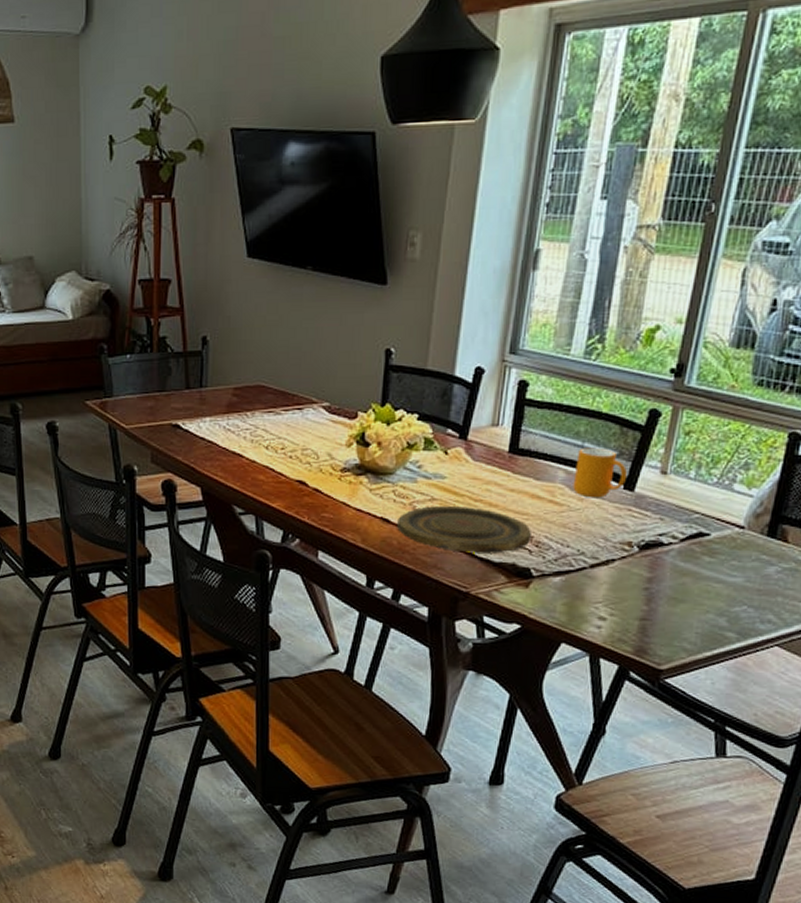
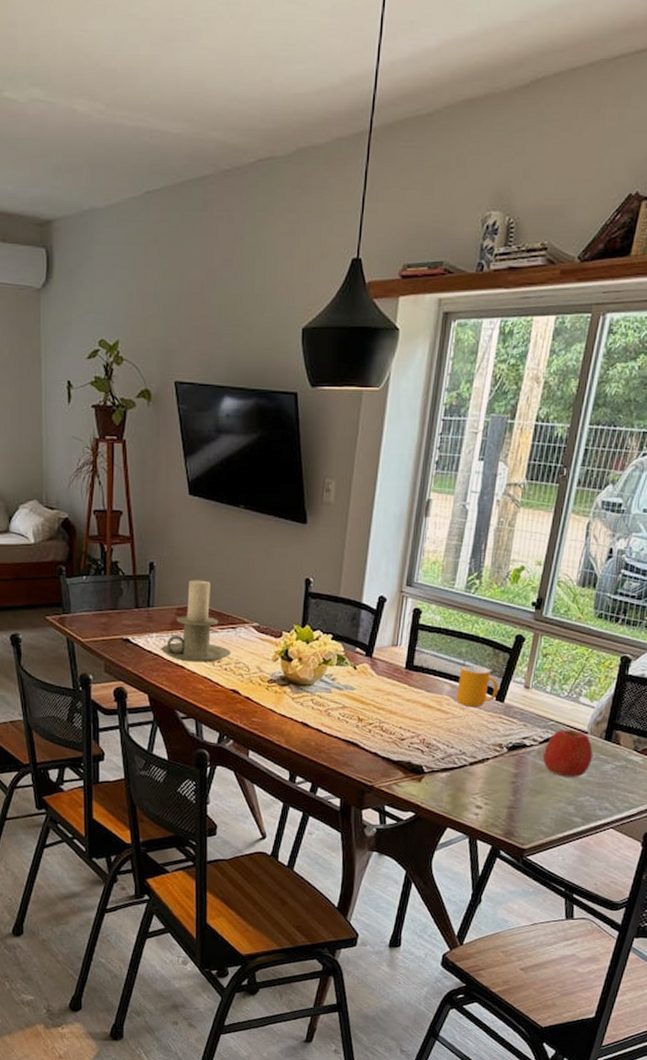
candle holder: none [215,354,296,449] -> present [161,580,231,662]
plate: present [397,506,531,553] -> none [315,713,423,753]
apple: none [684,523,751,582] -> present [542,729,593,777]

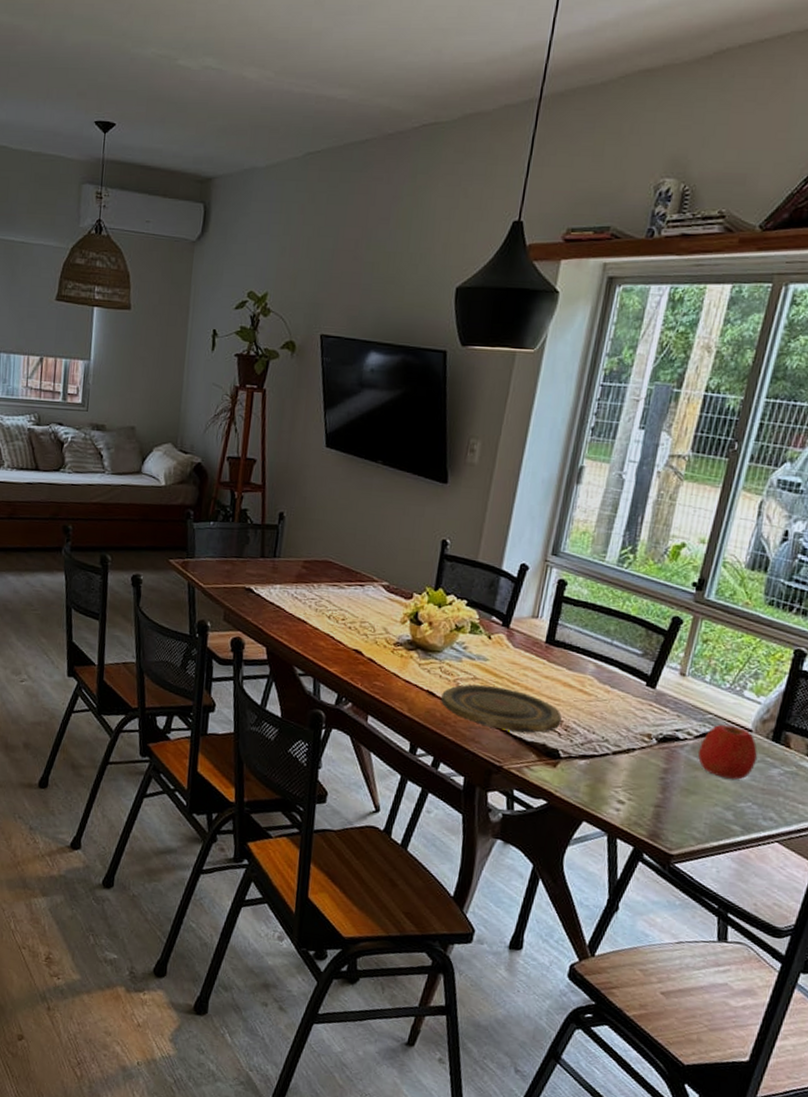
candle holder: present [161,580,231,662] -> none [283,533,357,619]
plate: none [315,713,423,753] -> present [441,684,562,733]
mug: present [456,665,499,708] -> none [601,645,651,692]

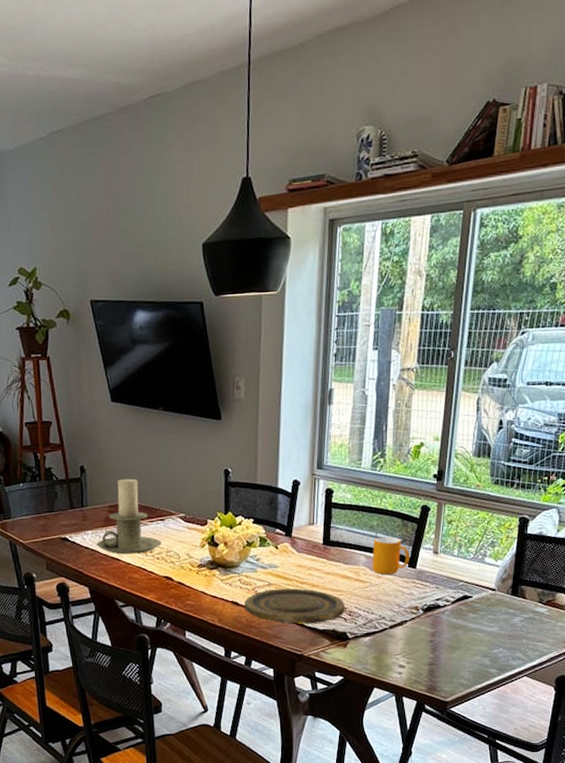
candle holder: none [283,533,357,619] -> present [97,478,161,554]
mug: none [601,645,651,692] -> present [372,537,410,575]
apple: present [697,724,757,780] -> none [456,588,501,632]

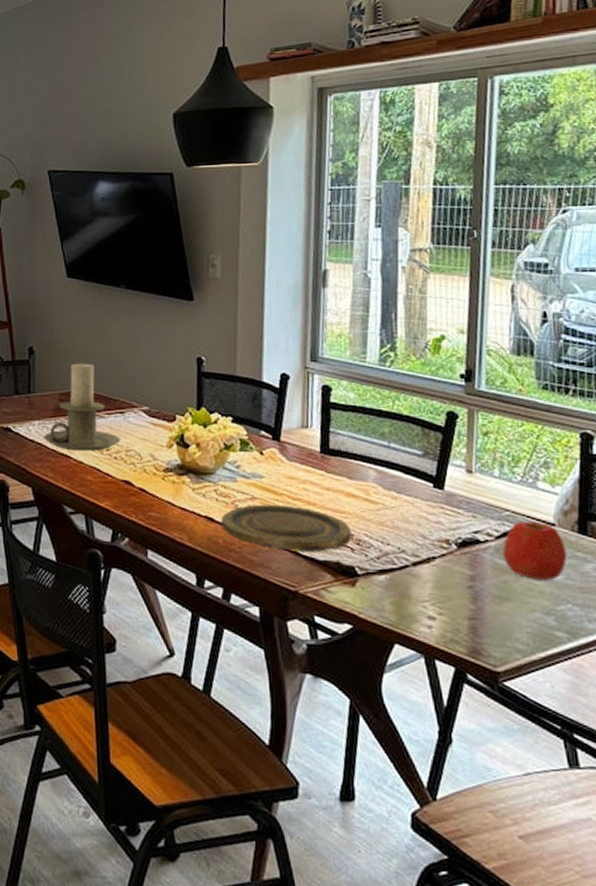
mug: present [372,537,410,575] -> none [384,448,436,497]
apple: none [456,588,501,632] -> present [502,521,567,580]

